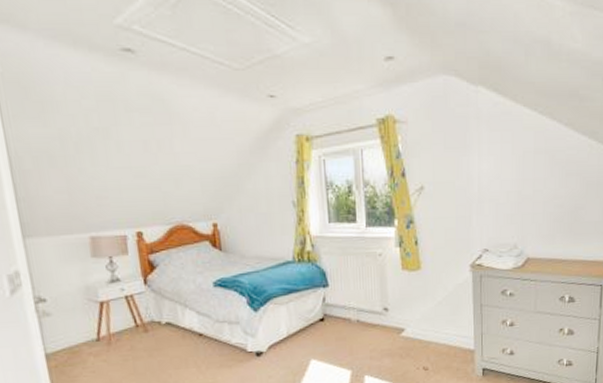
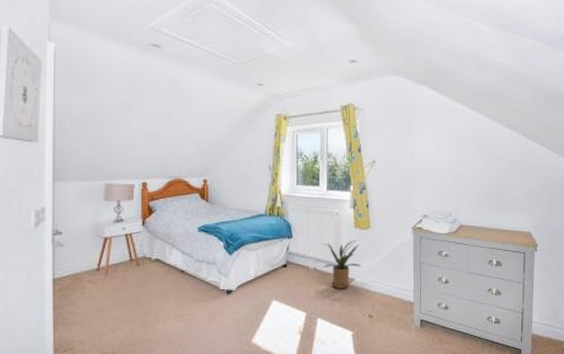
house plant: none [363,284,413,341] -> present [321,240,362,289]

